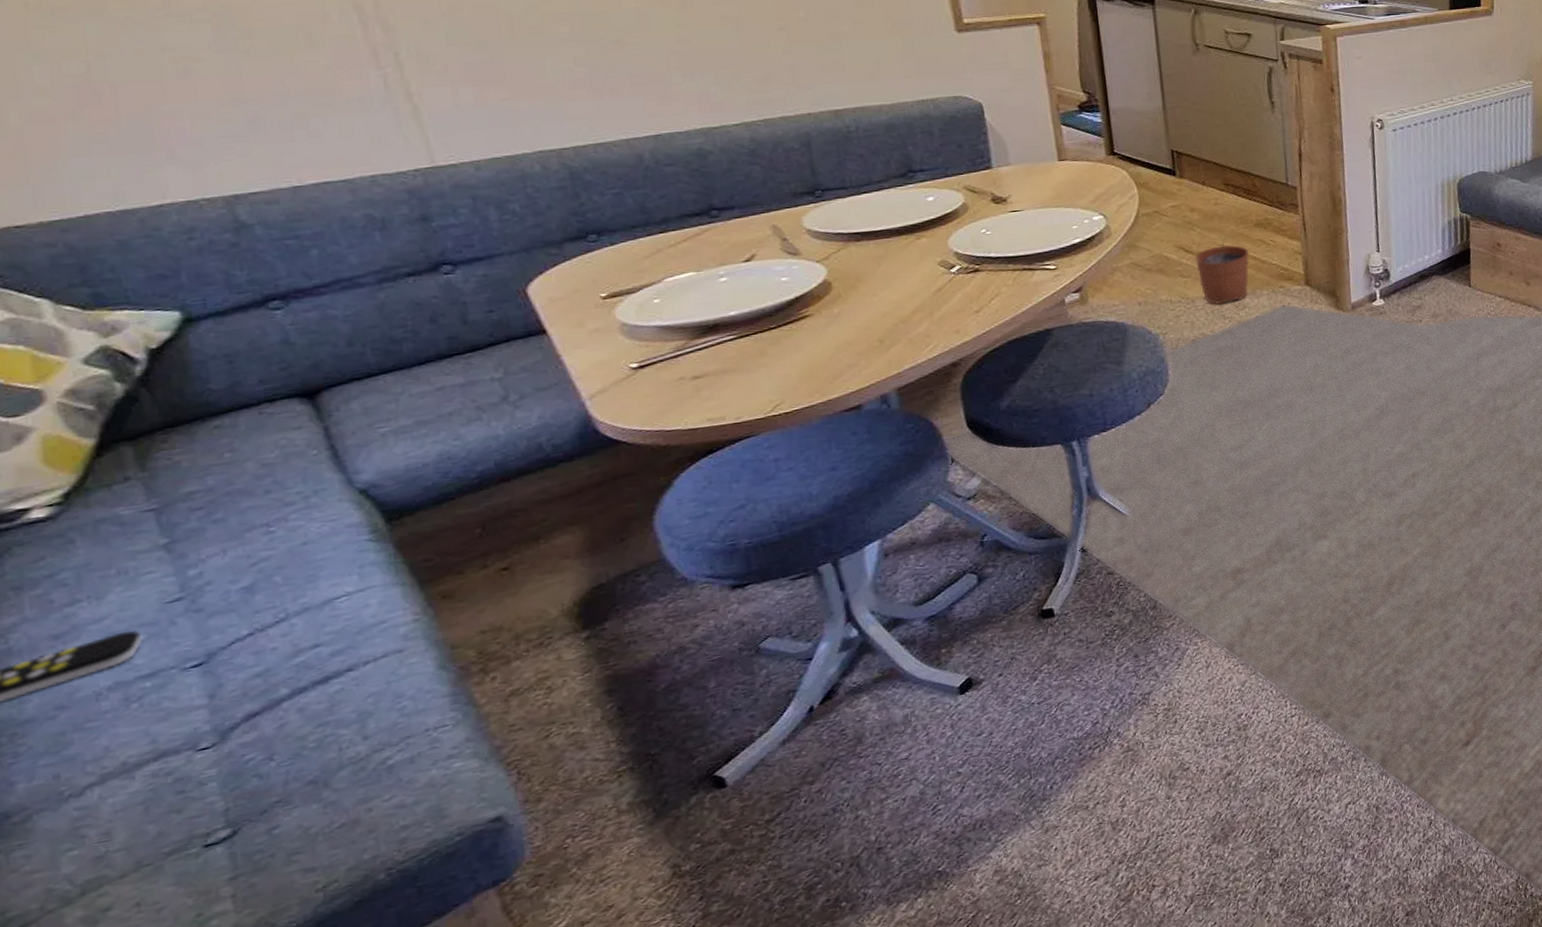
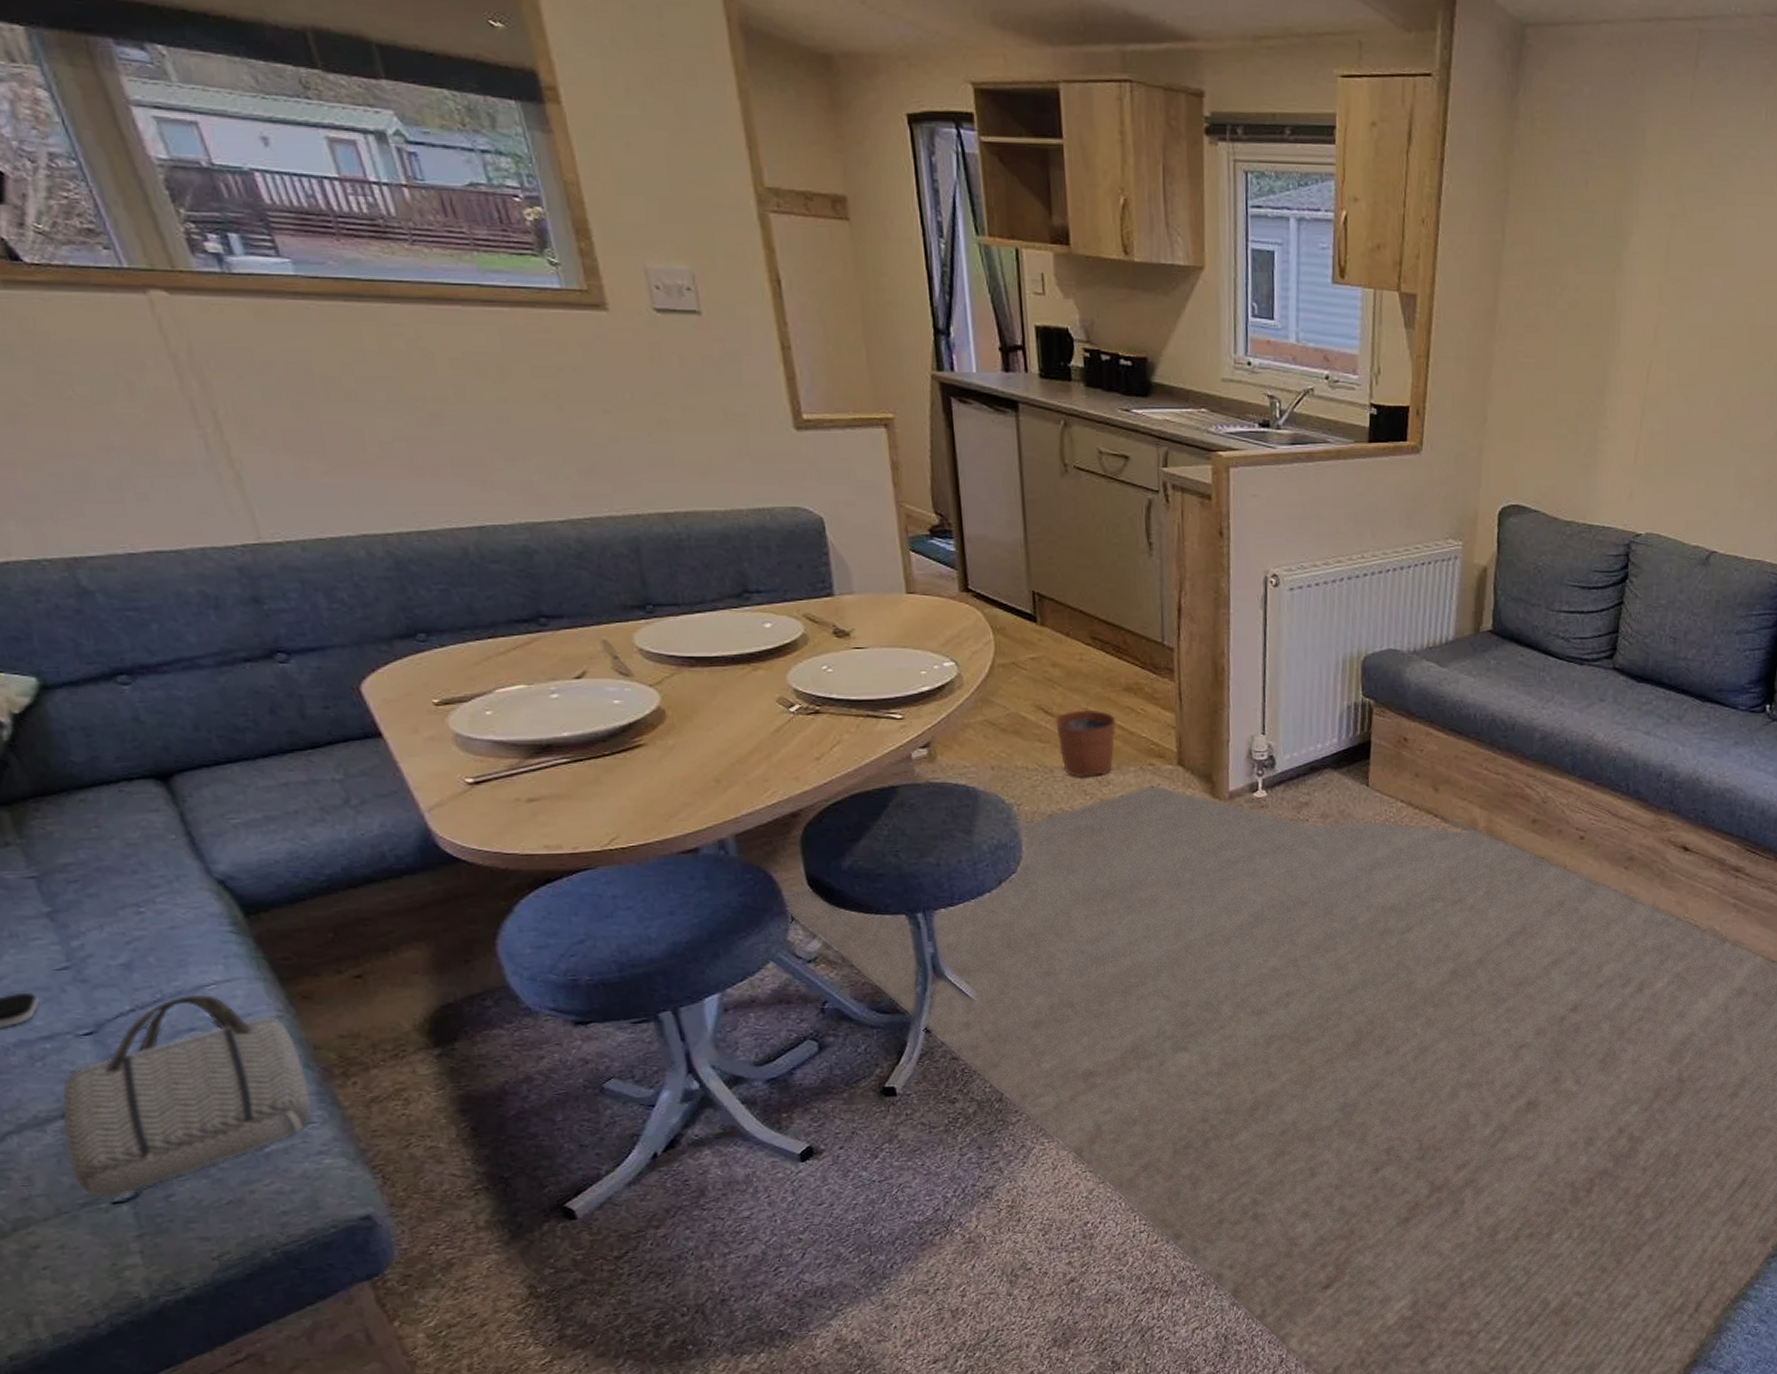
tote bag: none [157,608,445,842] -> present [62,994,312,1198]

